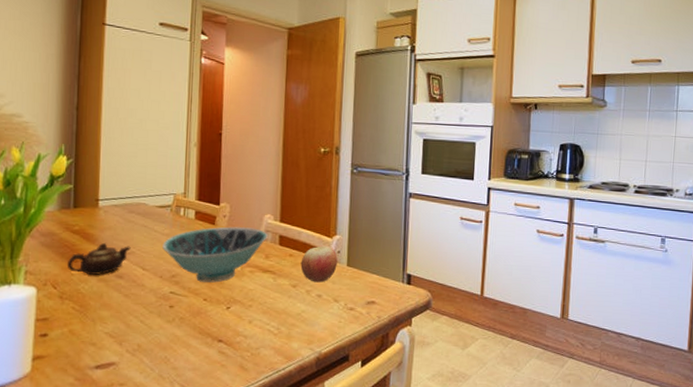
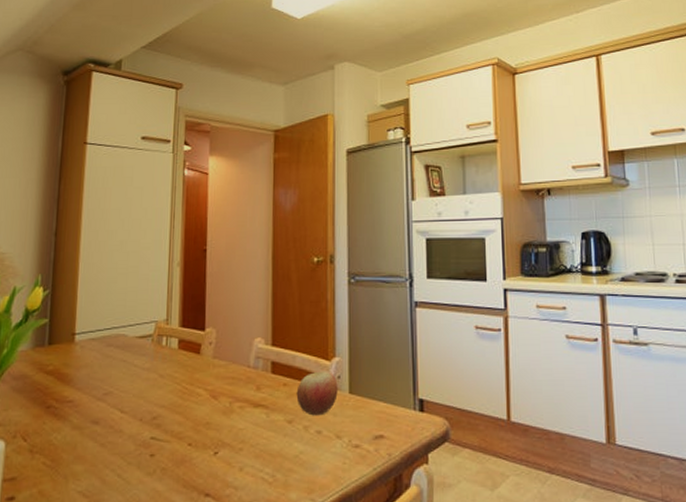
teapot: present [67,242,131,276] -> none [38,382,108,423]
bowl: present [162,226,268,283] -> none [143,355,258,423]

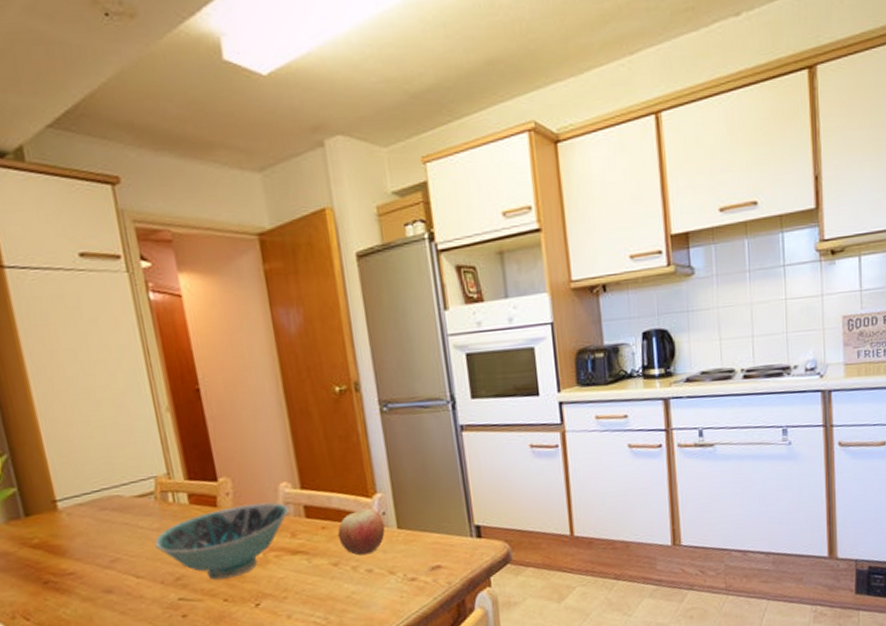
bowl: none [143,355,258,423] -> present [154,502,289,580]

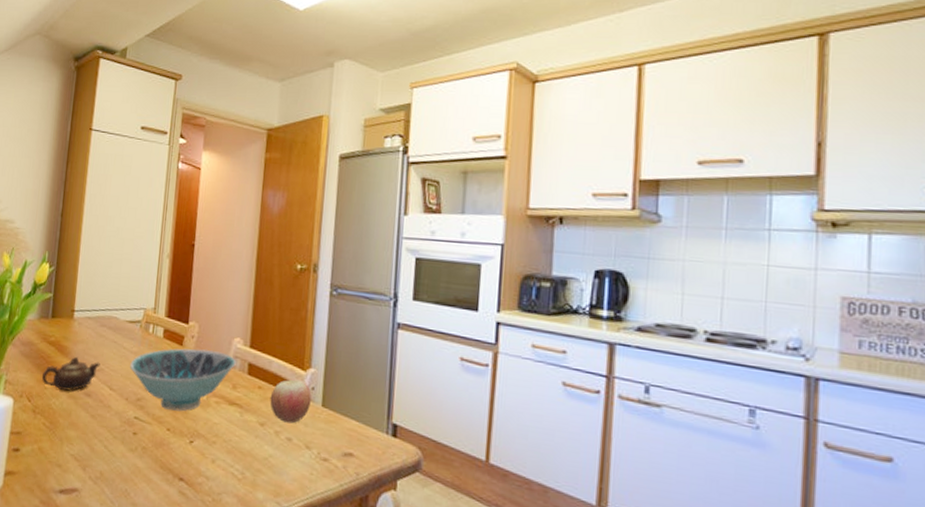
teapot: none [35,552,115,597] -> present [41,356,100,391]

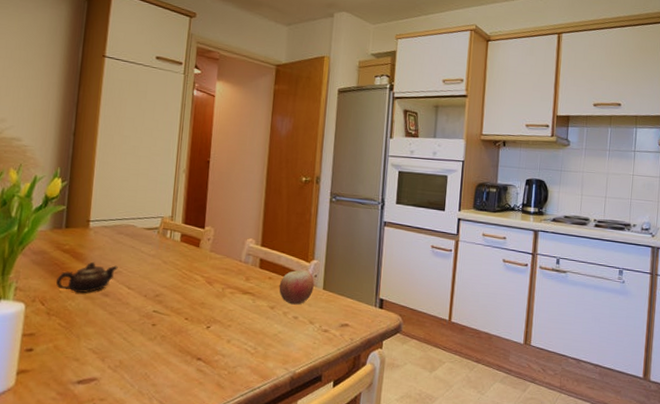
bowl: present [130,348,236,412] -> none [148,249,249,303]

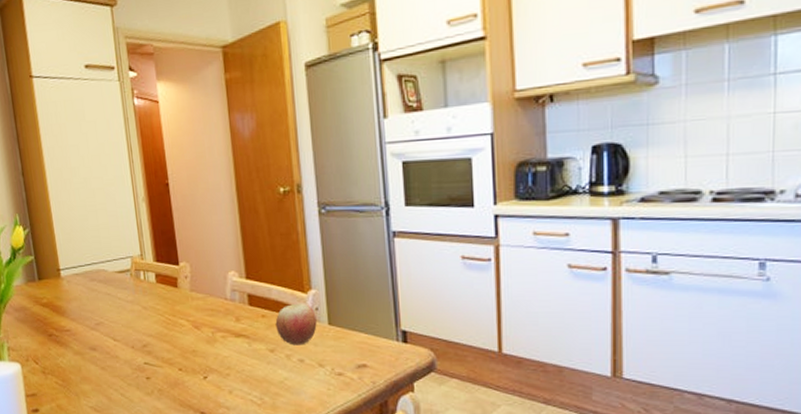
teapot: present [55,261,118,293] -> none [42,314,99,349]

